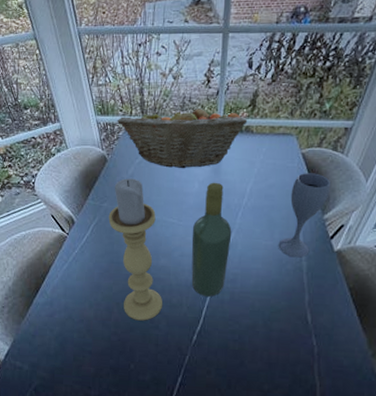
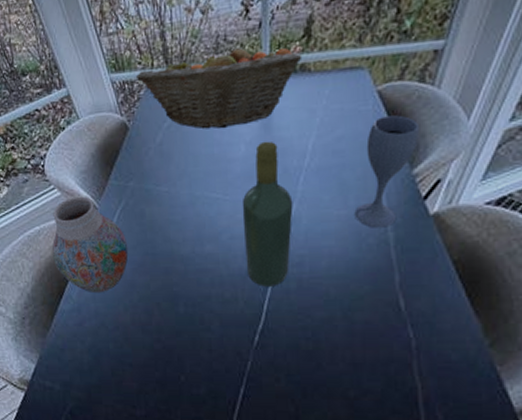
vase: none [33,210,98,291] -> present [51,196,129,294]
candle holder: present [108,178,163,321] -> none [136,147,214,323]

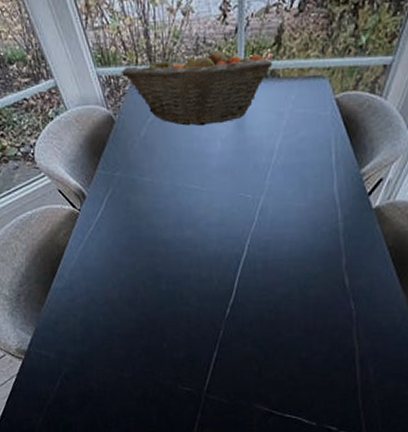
vase: present [51,196,129,294] -> none [43,184,116,273]
wine bottle: present [242,141,294,287] -> none [217,139,261,267]
cup: present [354,115,420,228] -> none [312,121,369,219]

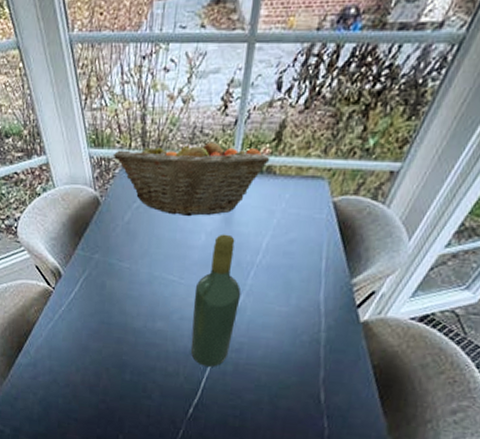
wine bottle: none [217,139,261,267] -> present [190,234,242,367]

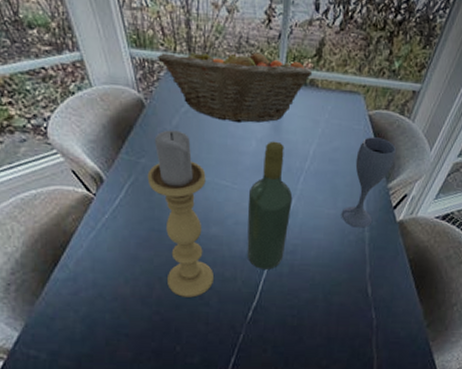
candle holder: none [99,226,158,390] -> present [147,130,215,298]
cup: none [294,226,366,328] -> present [341,137,397,228]

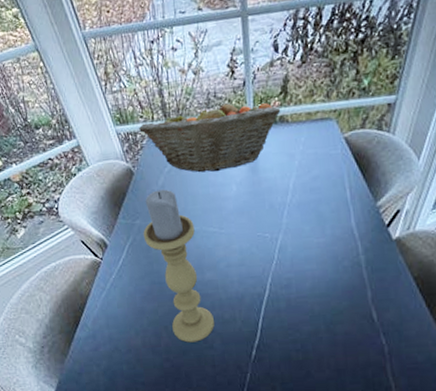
wine bottle: present [247,141,293,270] -> none [235,181,280,307]
cup: present [341,137,397,228] -> none [331,157,381,253]

